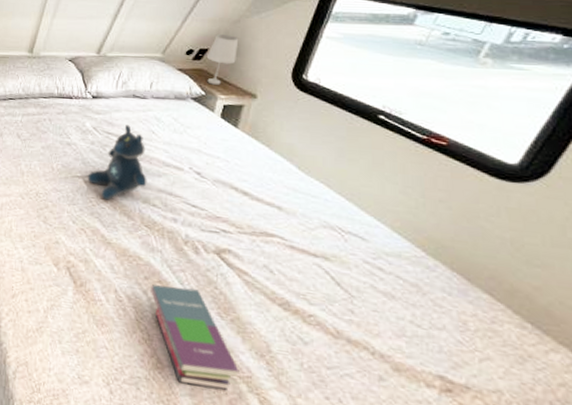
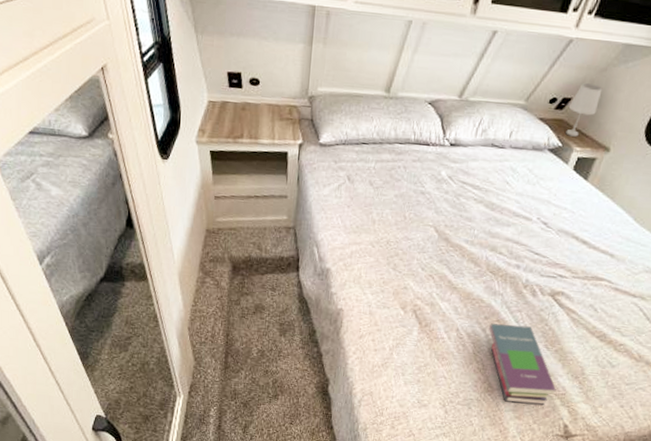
stuffed bear: present [87,125,147,200] -> none [439,175,498,249]

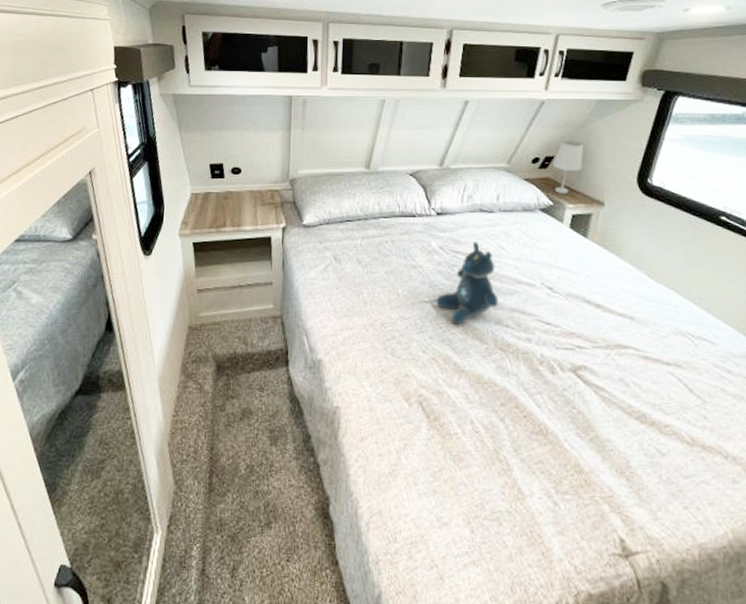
stuffed bear: none [439,175,498,249] -> present [436,242,499,325]
books: present [489,323,556,405] -> none [508,410,601,514]

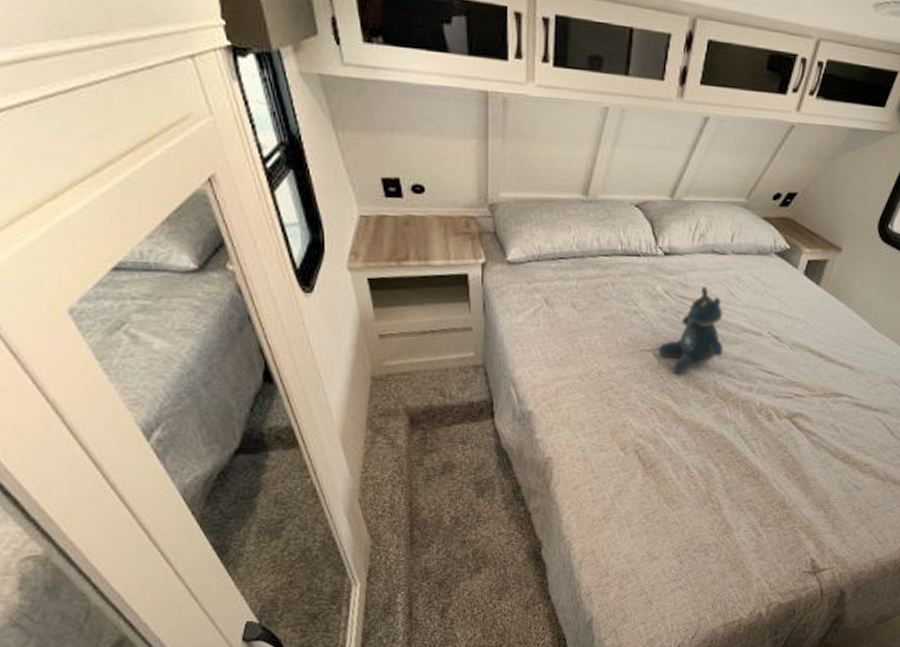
table lamp: present [552,139,584,194] -> none [793,174,830,237]

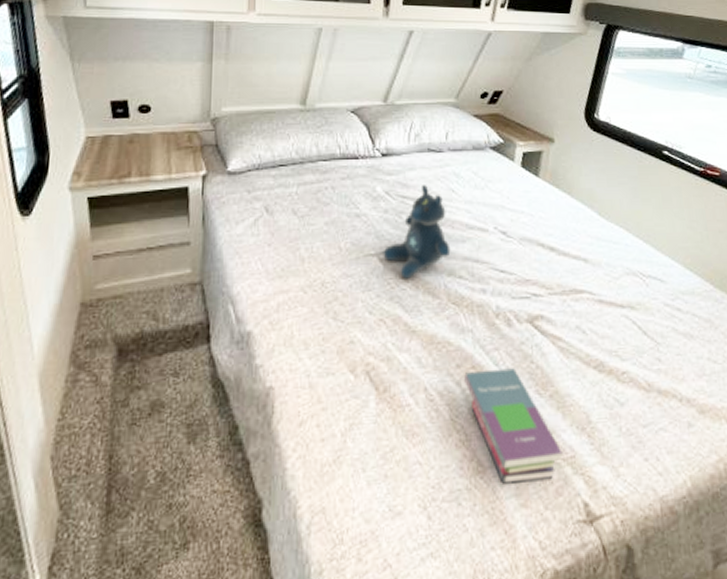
books: none [723,455,801,542] -> present [464,368,563,484]

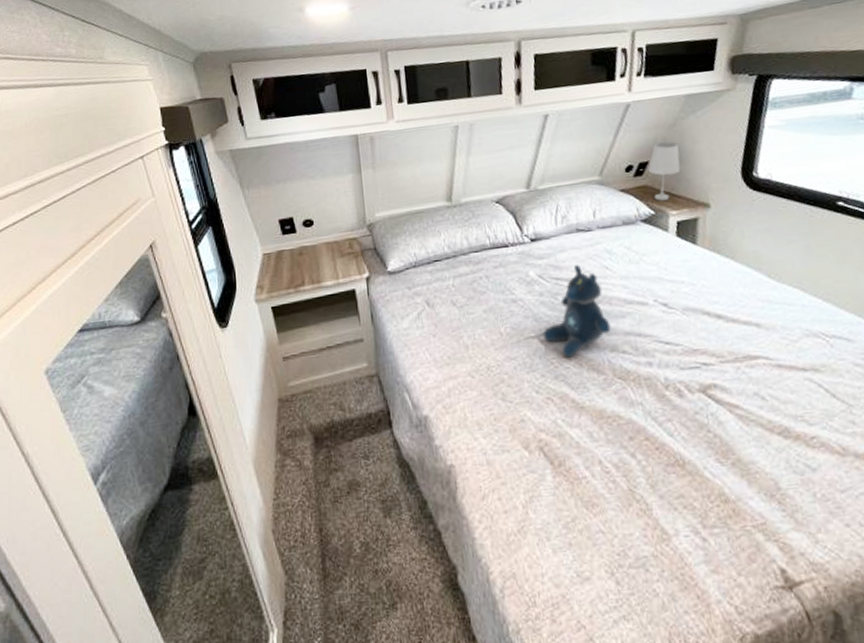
books: present [464,368,563,484] -> none [638,438,753,551]
table lamp: none [501,73,532,131] -> present [648,141,681,201]

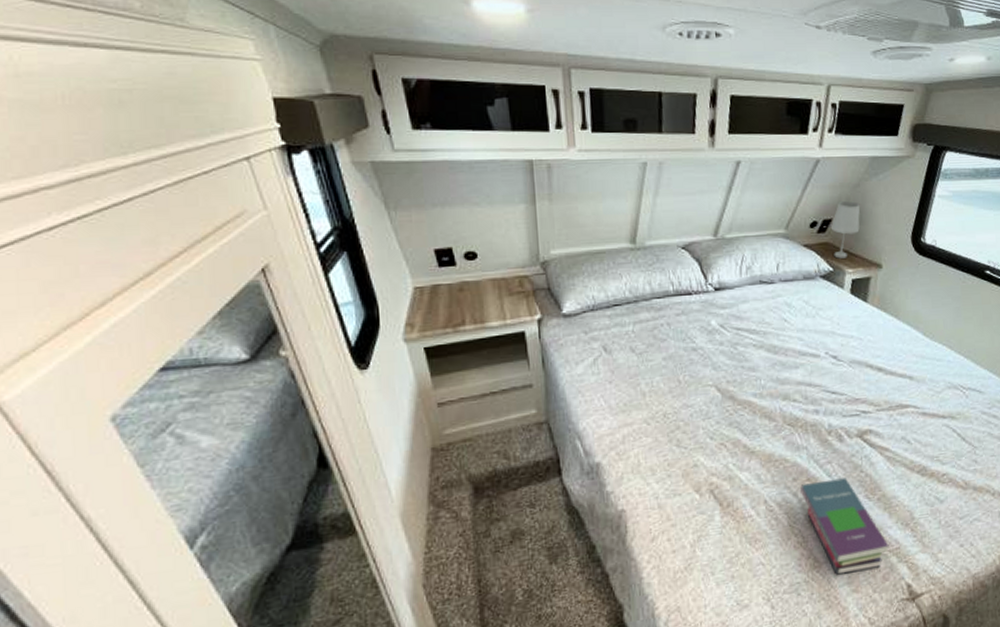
stuffed bear: present [542,265,612,358] -> none [720,316,785,406]
books: none [638,438,753,551] -> present [800,478,889,575]

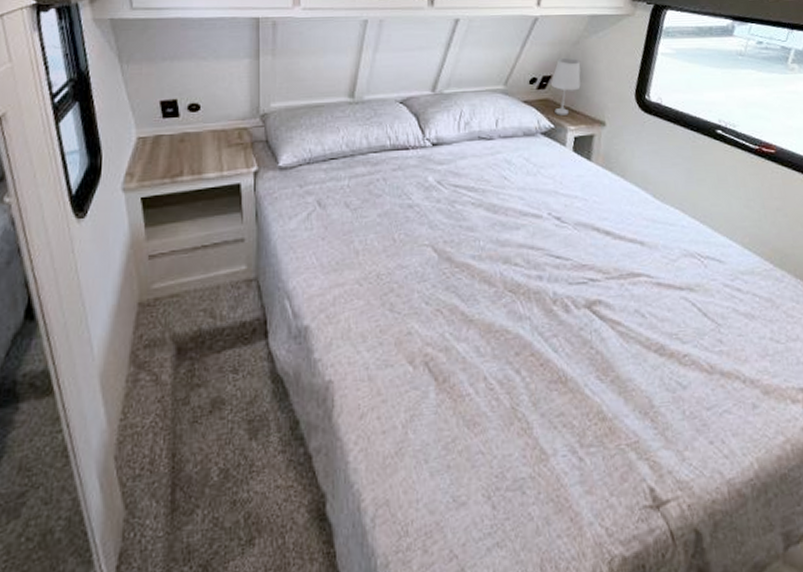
books: present [800,478,889,575] -> none [523,354,627,471]

